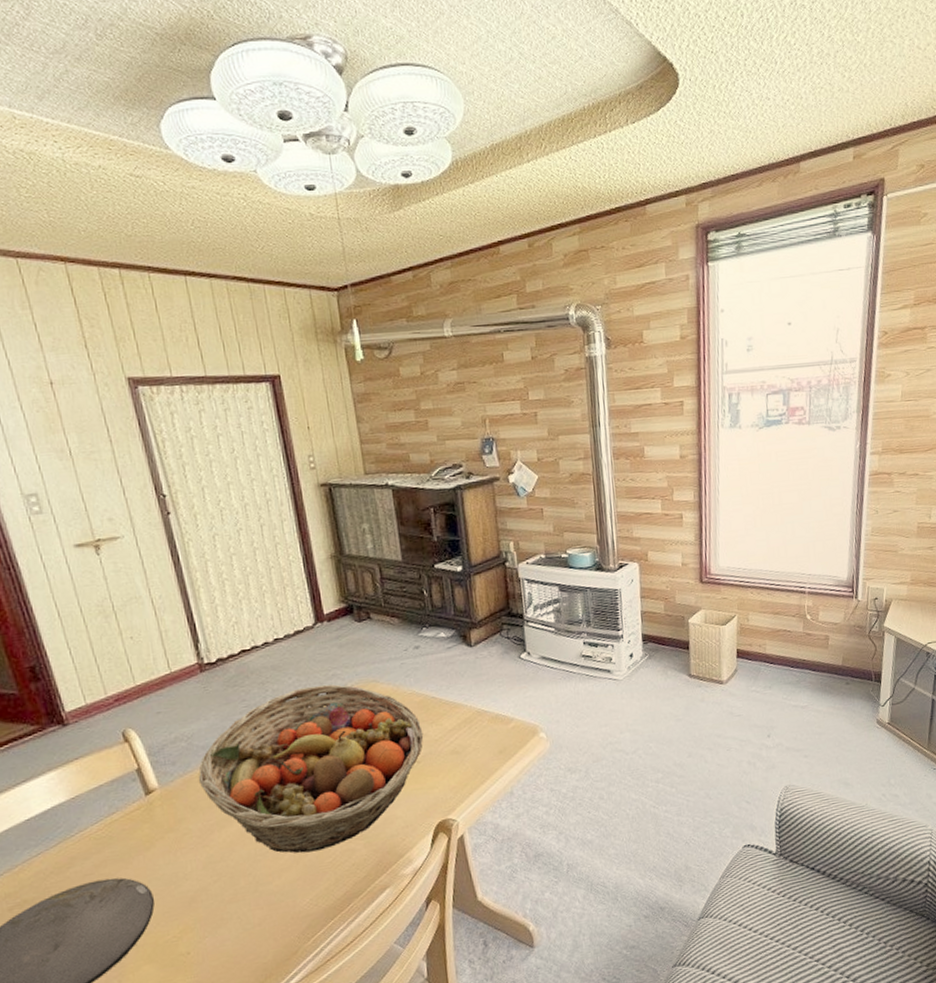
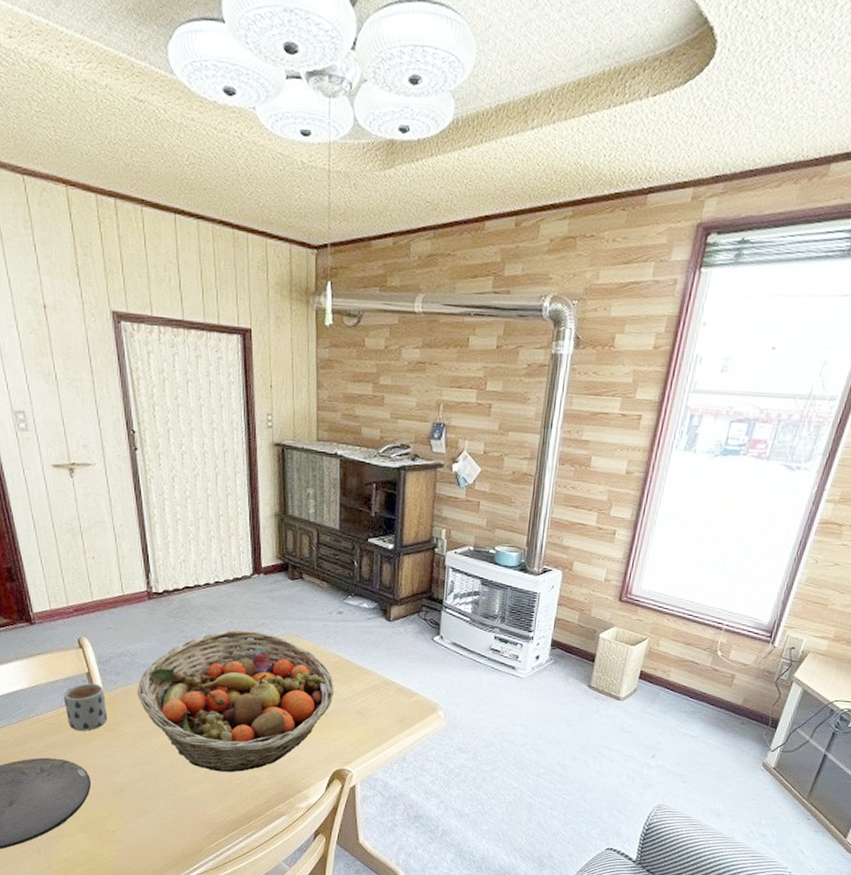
mug: none [110,779,167,840] -> present [63,683,108,731]

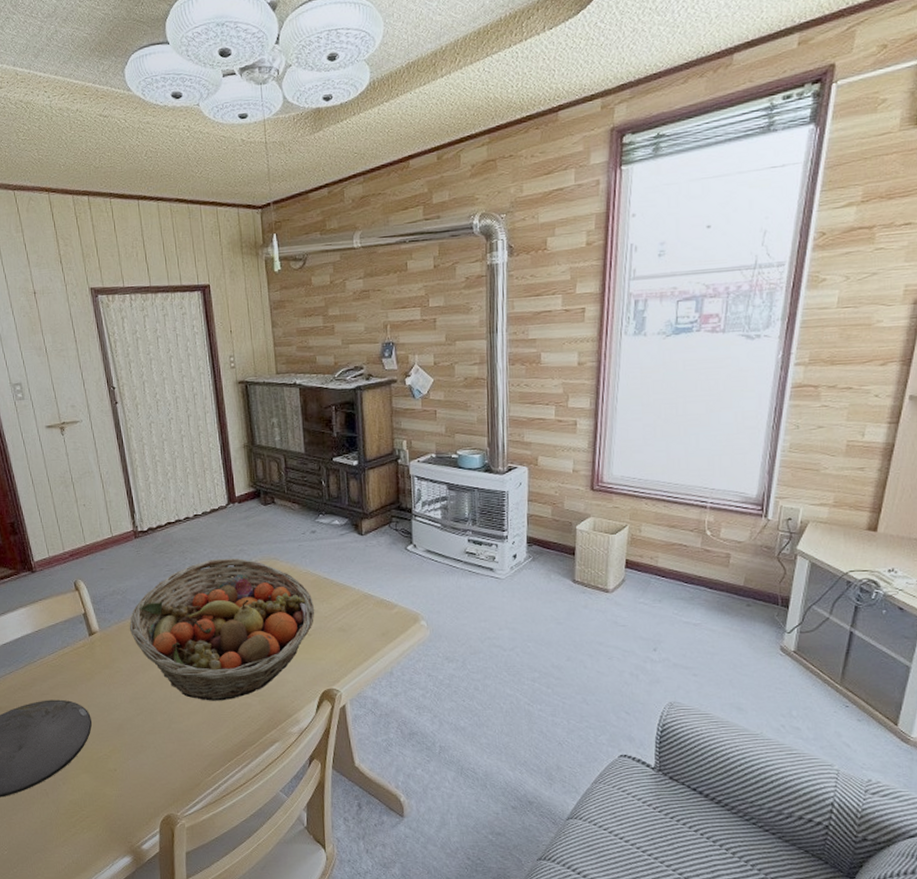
mug: present [63,683,108,731] -> none [63,623,104,670]

